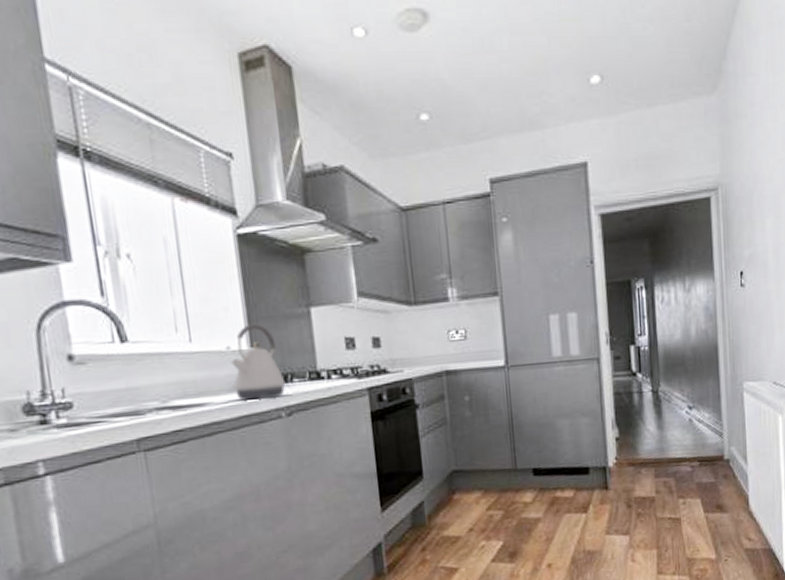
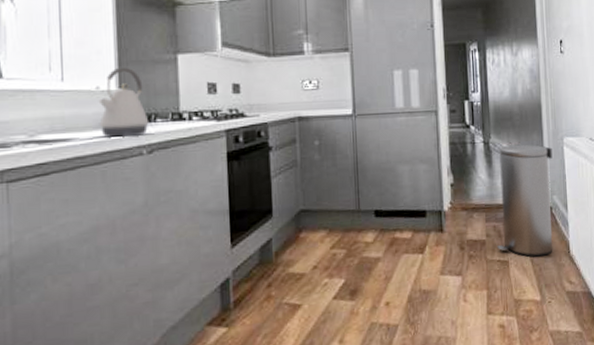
pedal bin: none [667,391,731,514] -> present [496,144,553,258]

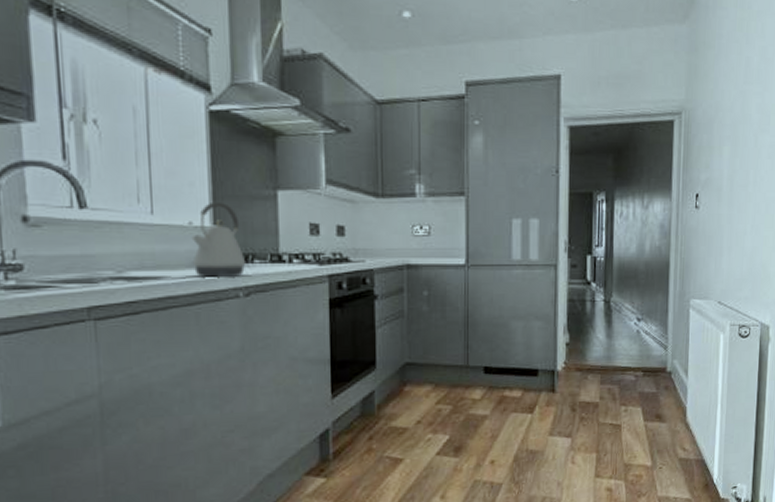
pedal bin: present [496,144,553,258] -> none [610,305,677,422]

